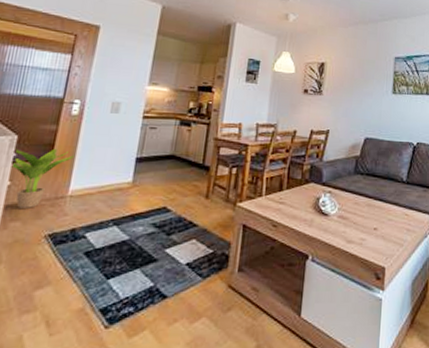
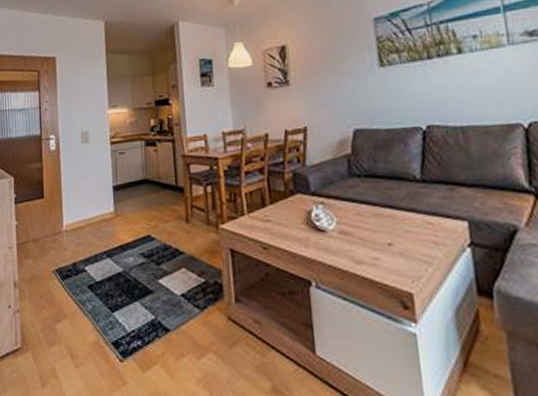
potted plant: present [10,148,74,210] -> none [13,185,61,247]

